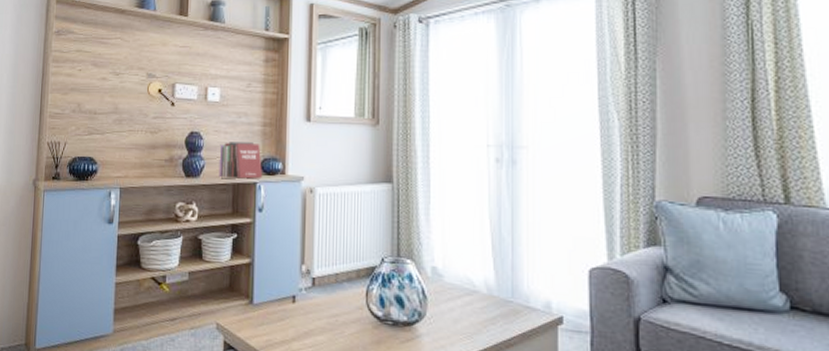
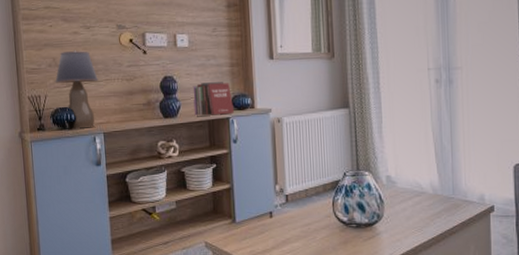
table lamp: none [76,97,121,182] -> present [54,50,98,129]

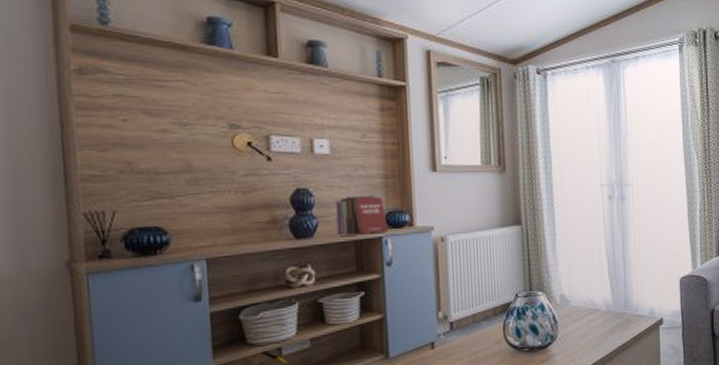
table lamp: present [54,50,98,129] -> none [128,153,199,256]

